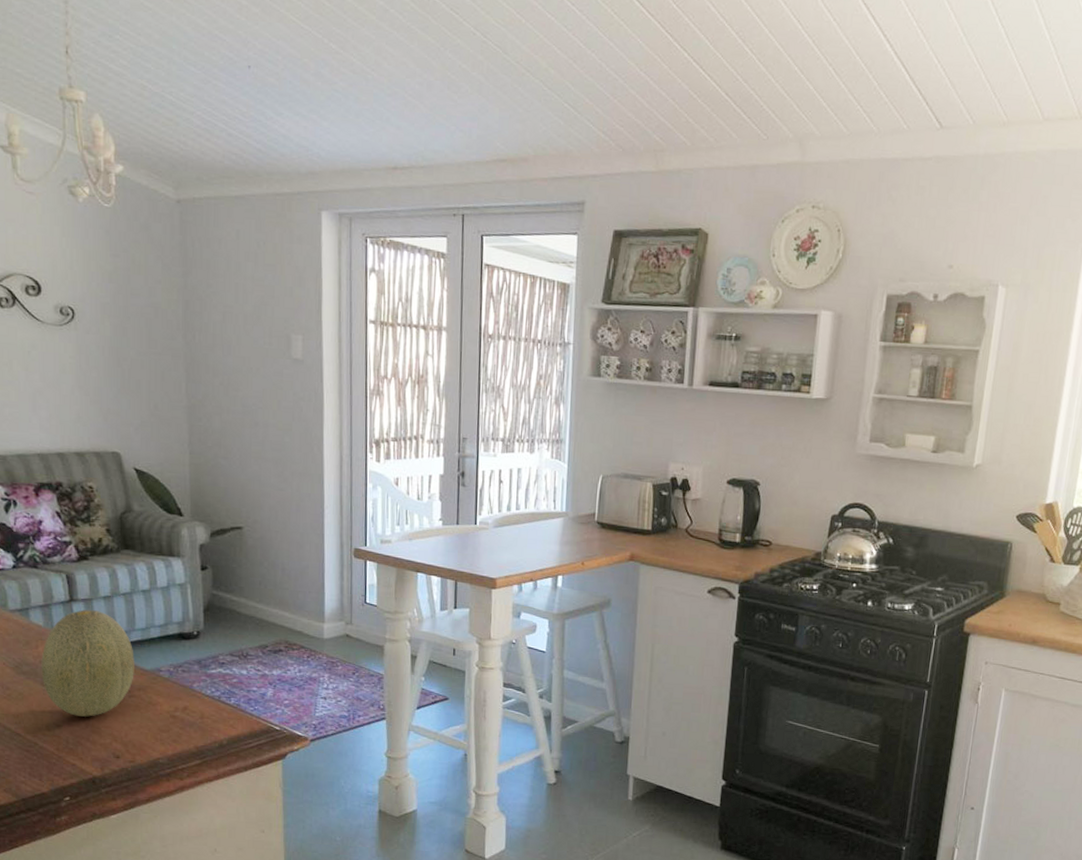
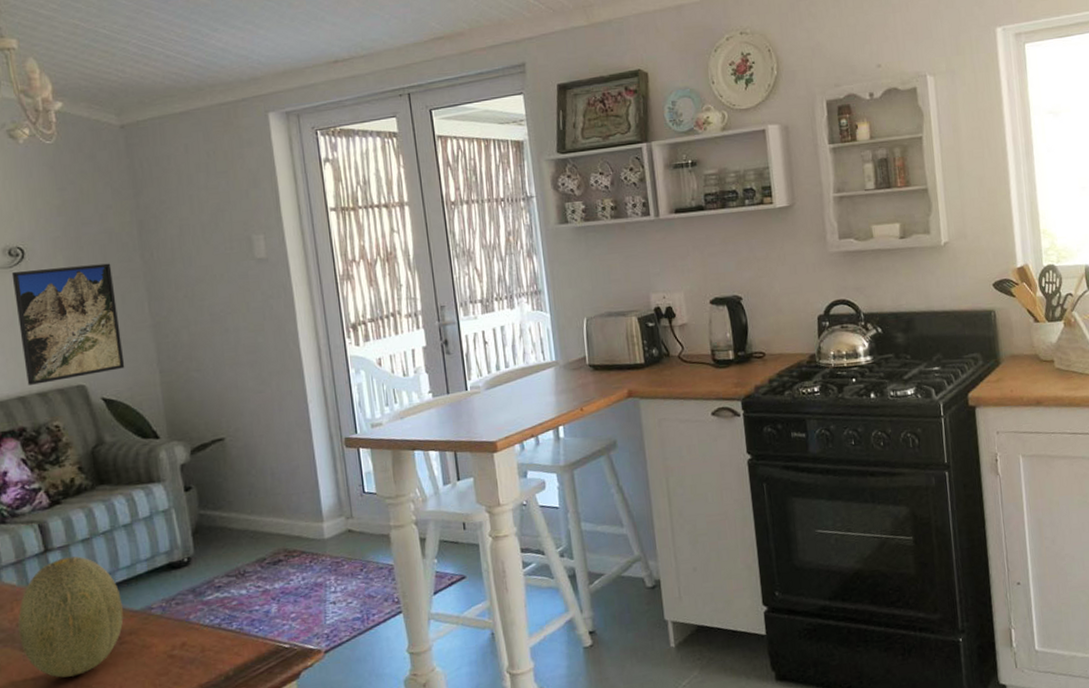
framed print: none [61,331,158,444] -> present [11,263,125,385]

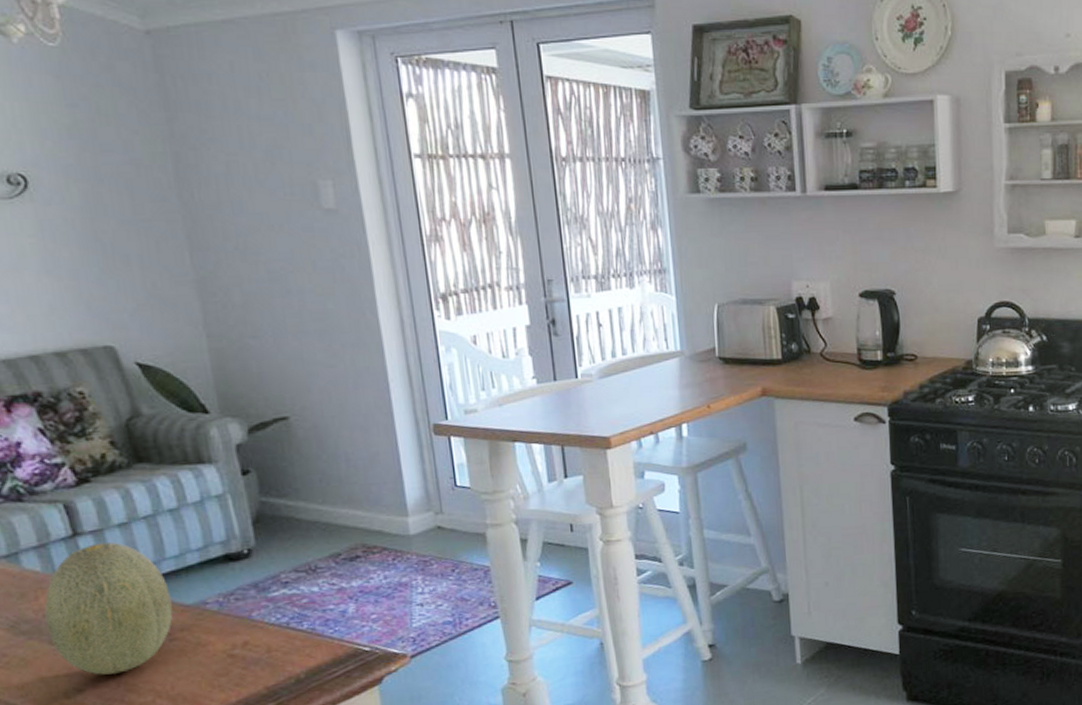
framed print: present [11,263,125,385] -> none [12,202,163,342]

